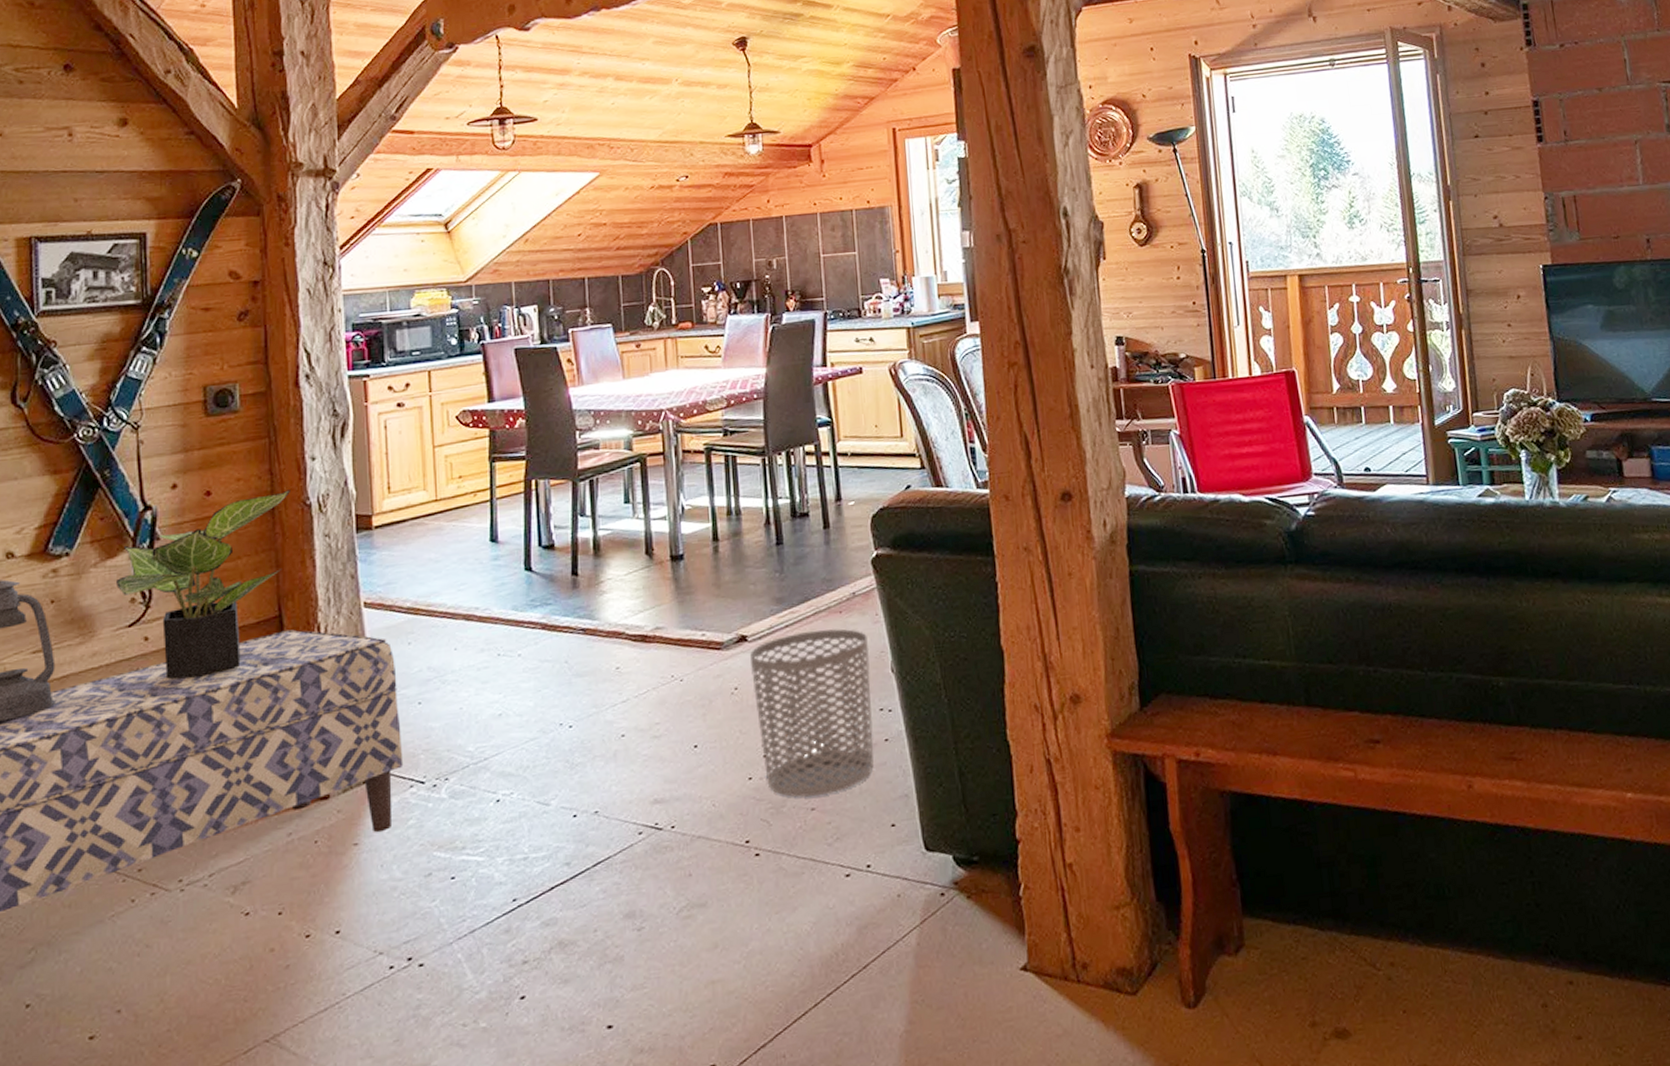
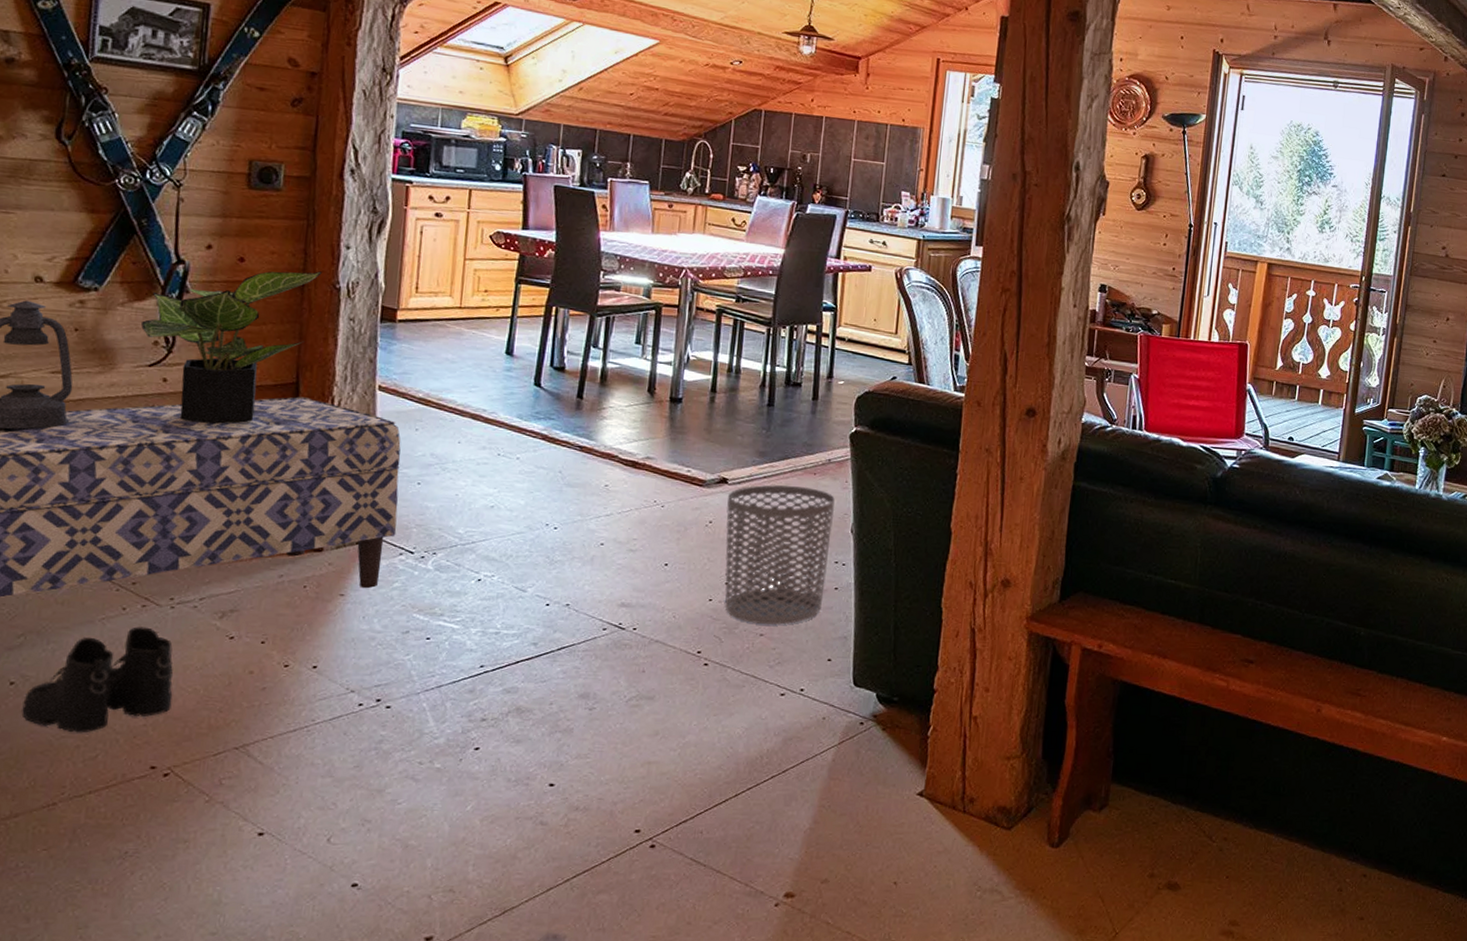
boots: none [41,917,194,1052] -> present [22,627,174,733]

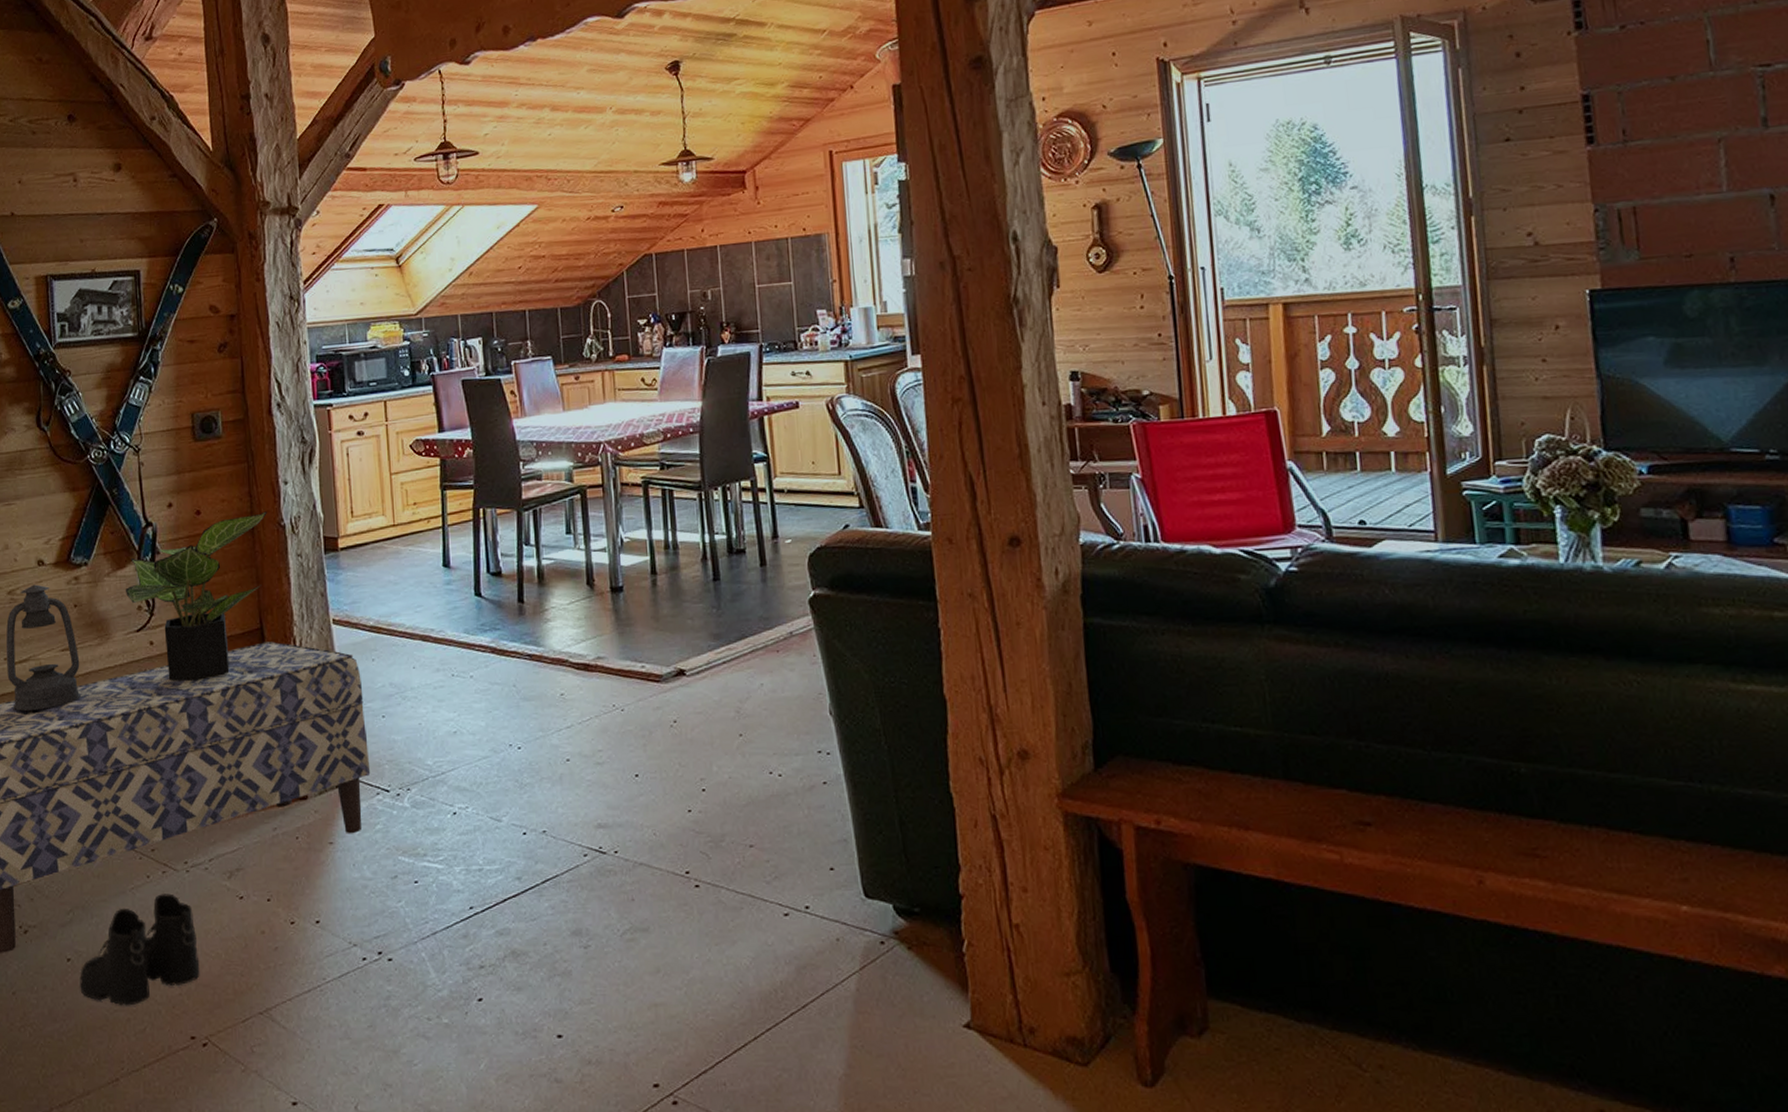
waste bin: present [724,484,835,625] -> none [687,668,812,833]

